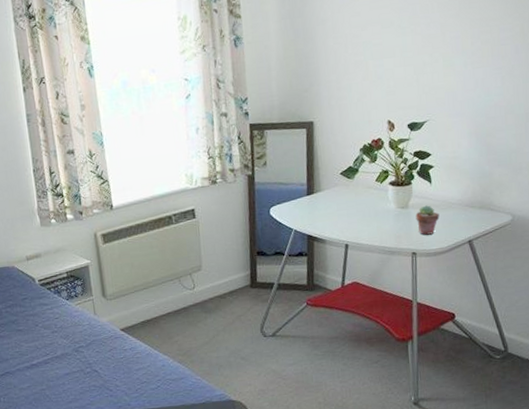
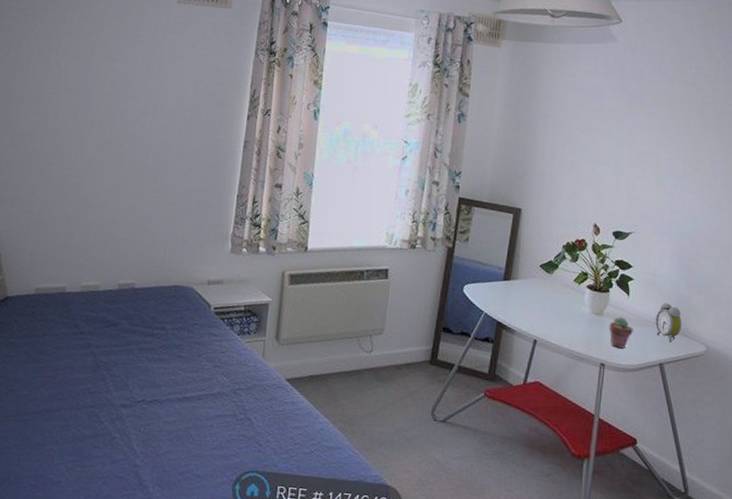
alarm clock: none [460,182,487,219] -> present [655,303,682,342]

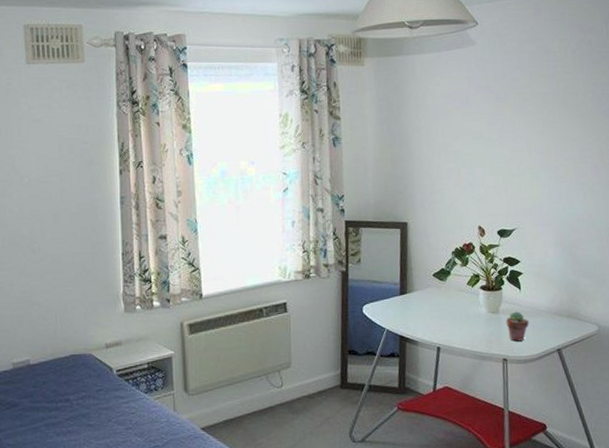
alarm clock: present [655,303,682,342] -> none [548,291,574,328]

